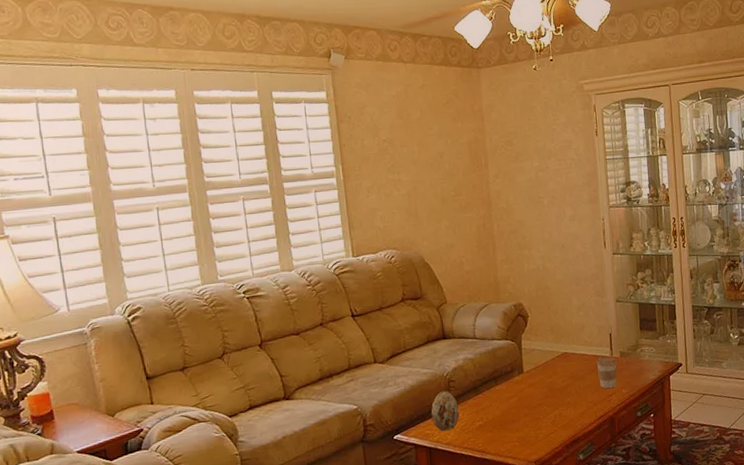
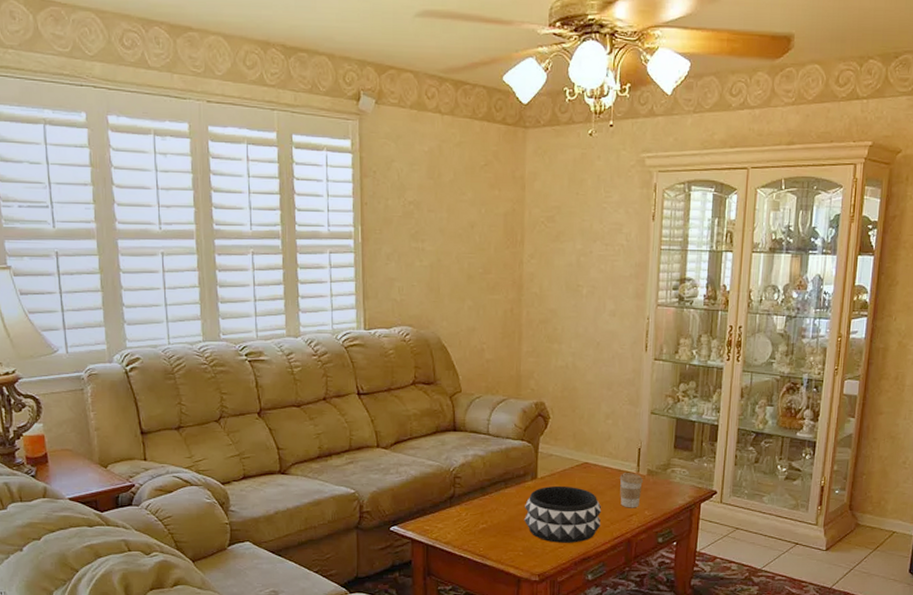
decorative egg: present [431,391,459,431] -> none [432,487,462,530]
decorative bowl: none [515,376,586,430] -> present [524,485,602,543]

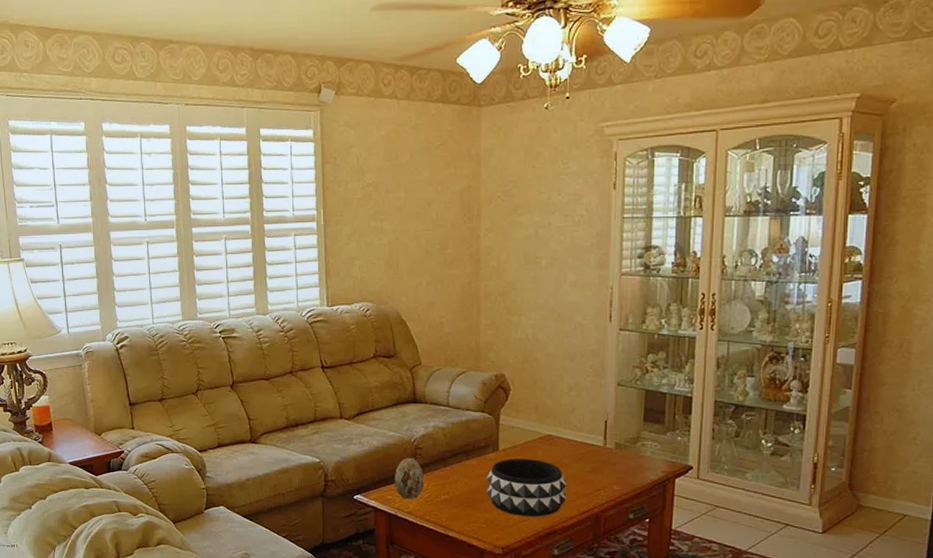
decorative egg: none [432,487,462,530] -> present [394,457,424,500]
coffee cup: present [619,473,644,508] -> none [585,446,612,483]

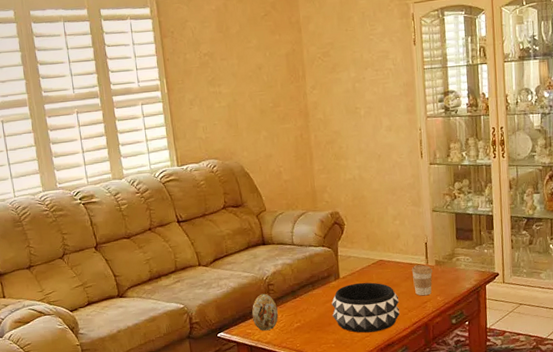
coffee cup: none [585,446,612,483] -> present [411,265,433,296]

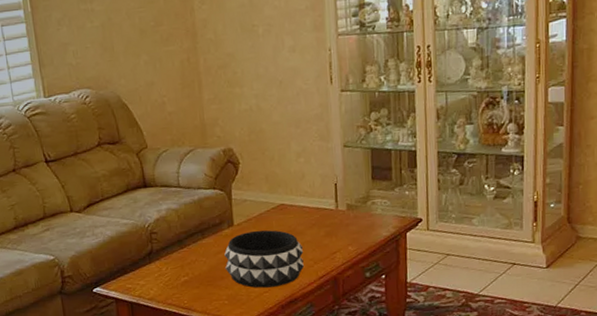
decorative egg: present [251,293,278,331] -> none [132,243,163,286]
coffee cup: present [411,265,433,296] -> none [318,209,344,246]

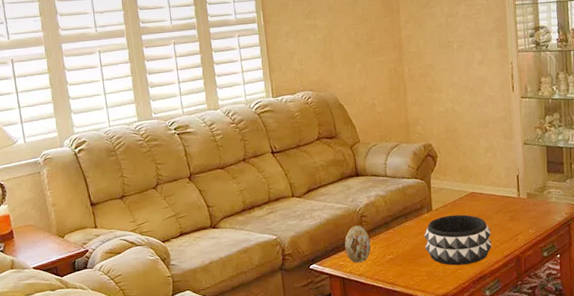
decorative egg: none [132,243,163,286] -> present [344,225,371,263]

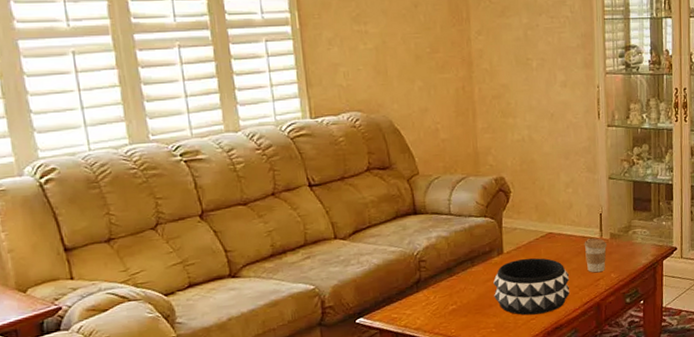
decorative egg: present [344,225,371,263] -> none [398,271,430,315]
coffee cup: none [503,197,525,229] -> present [584,238,608,273]

